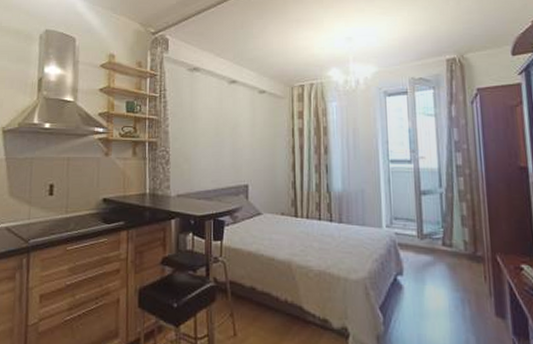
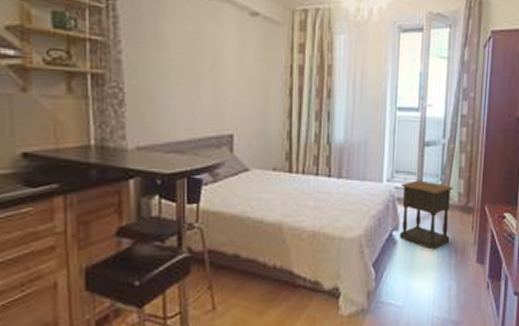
nightstand: none [401,227,461,298] -> present [399,180,453,250]

